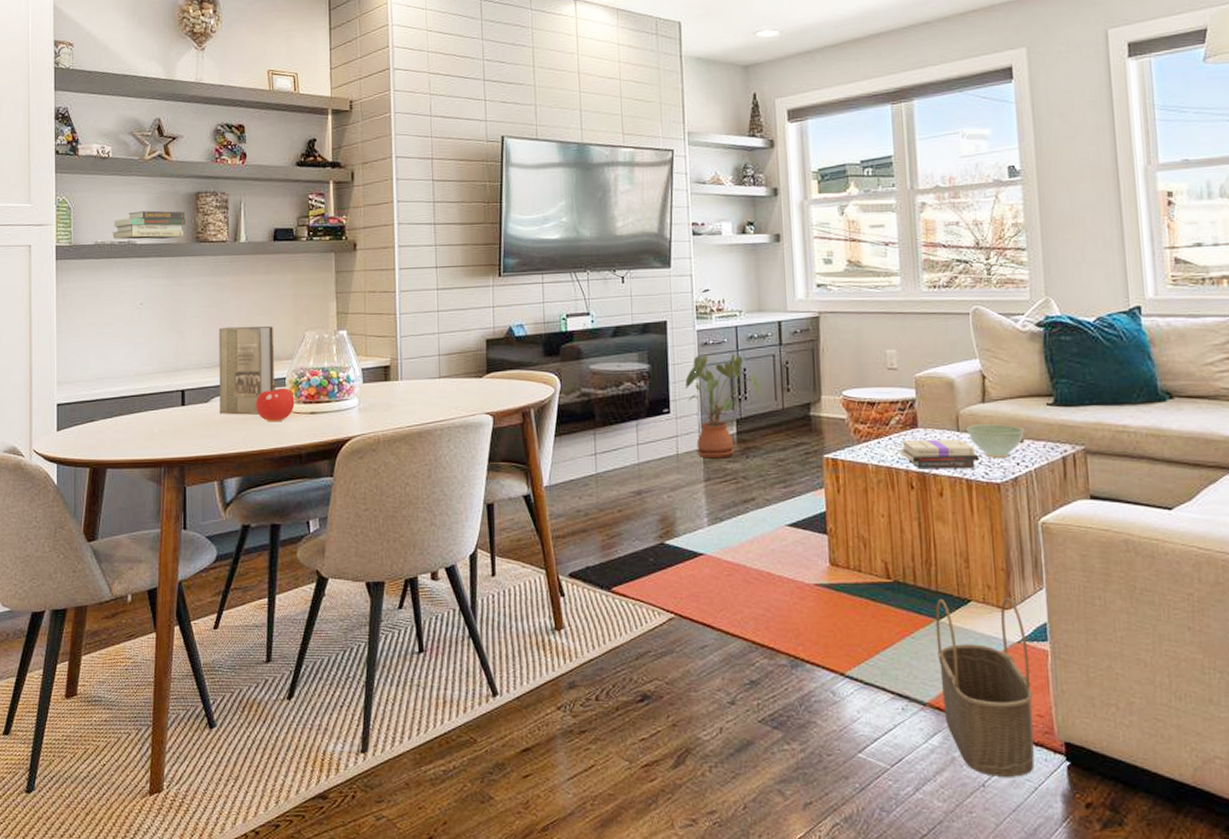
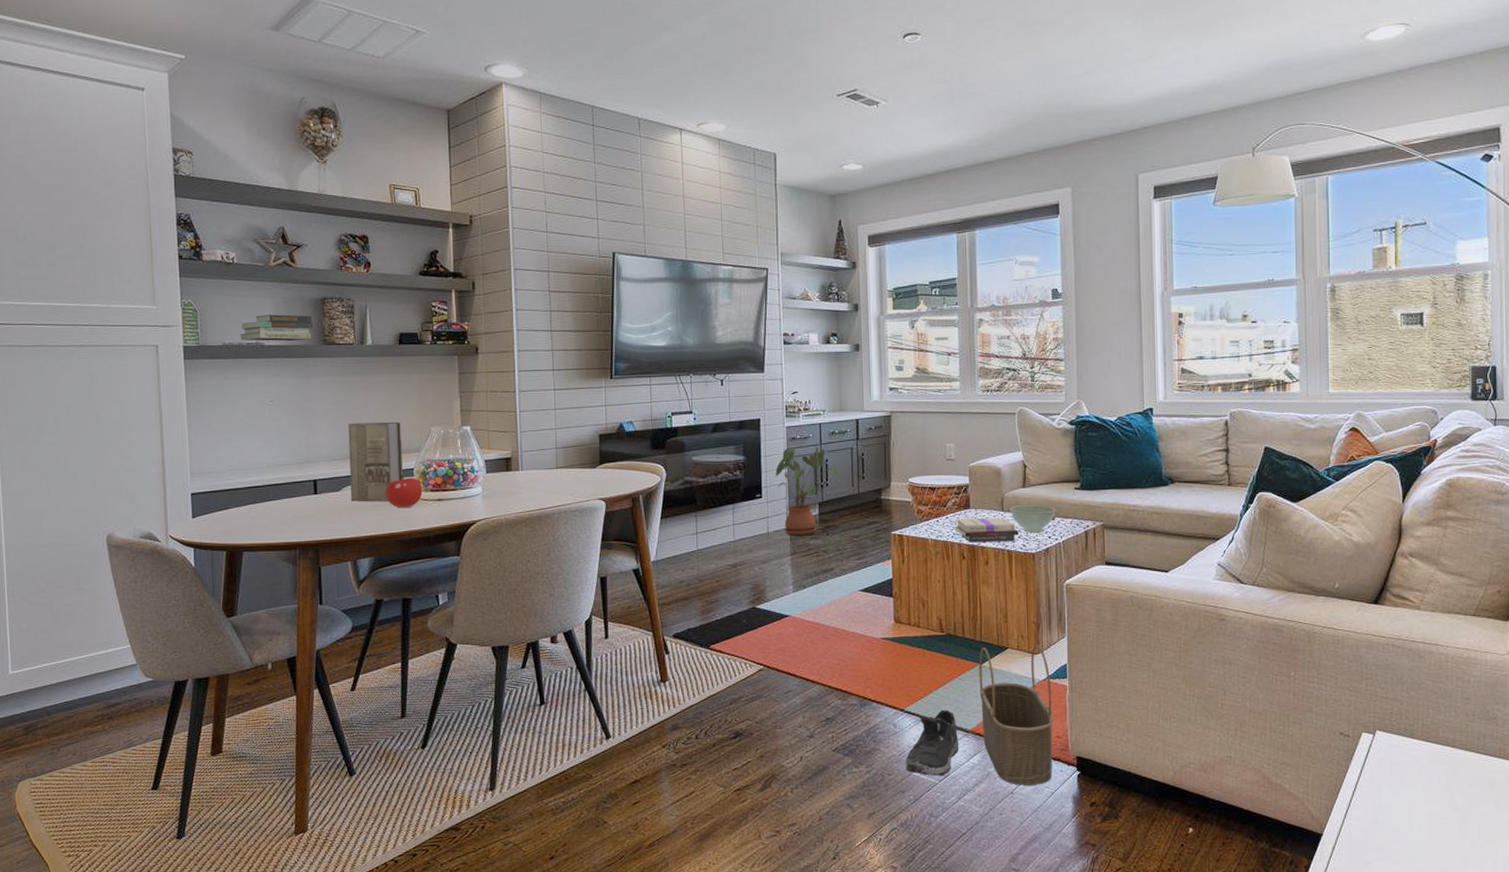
athletic shoe: none [842,675,915,759] -> present [901,709,959,776]

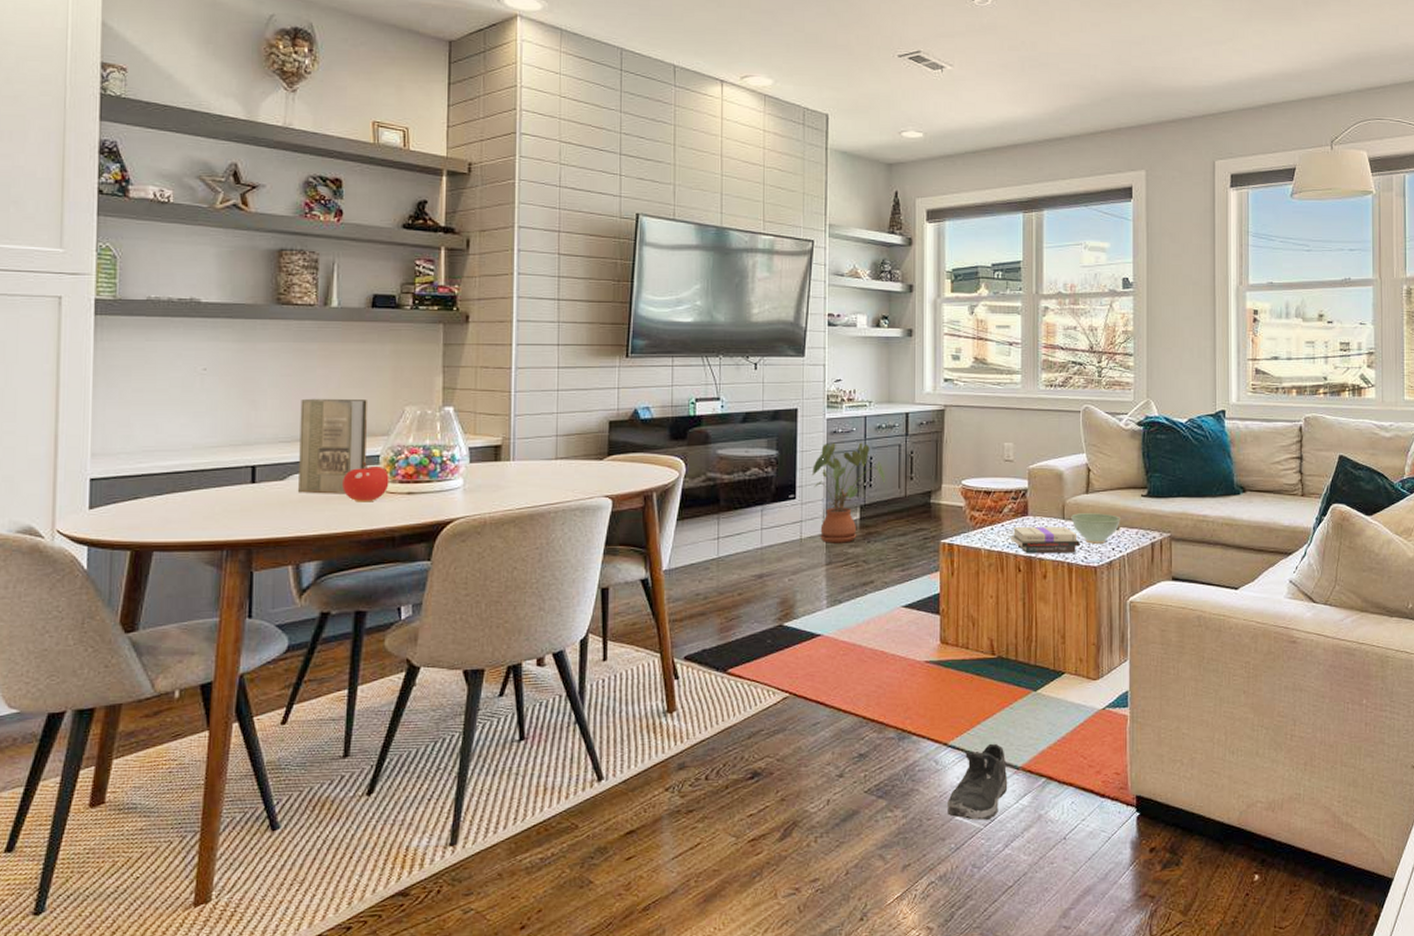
books: present [240,314,313,342] -> none [170,266,266,299]
wicker basket: present [979,645,1054,785] -> none [1032,669,1112,830]

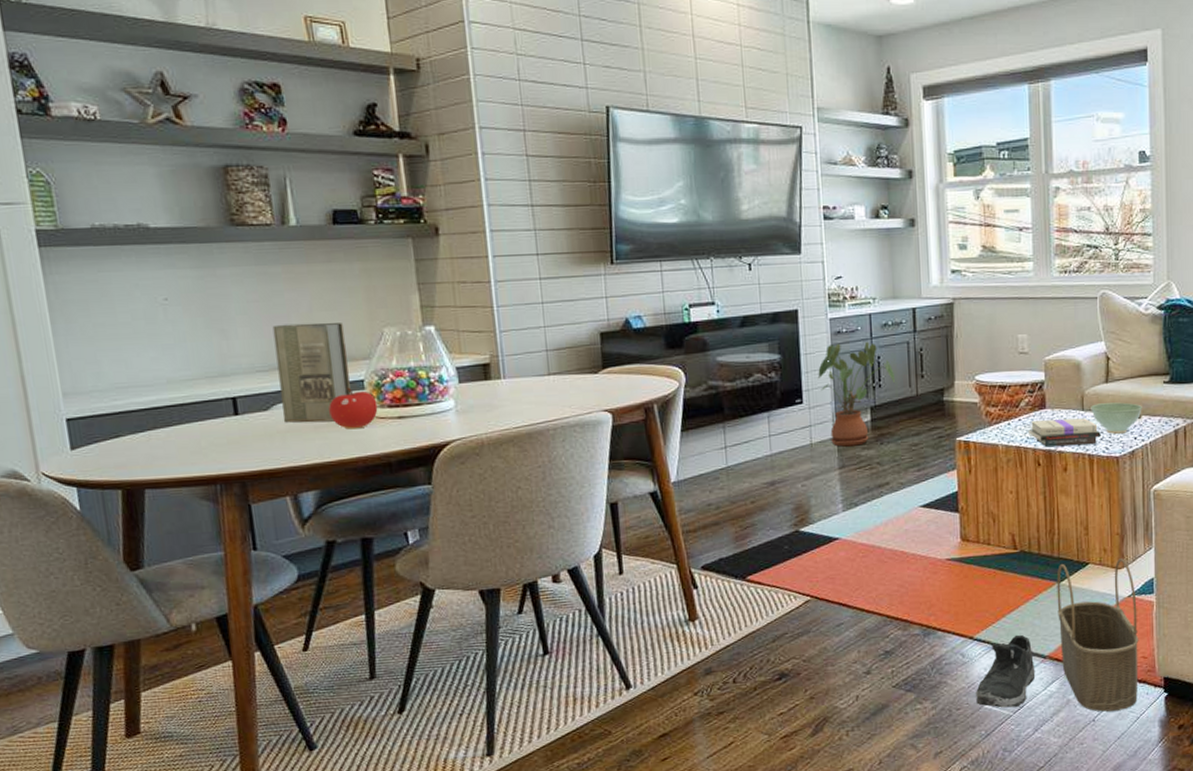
wicker basket: none [1032,669,1112,830] -> present [1056,558,1139,712]

